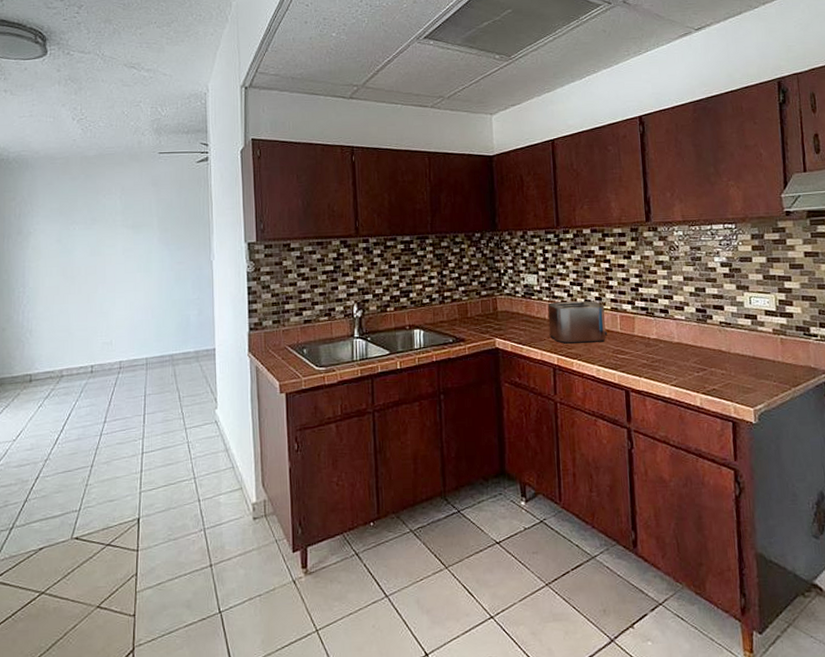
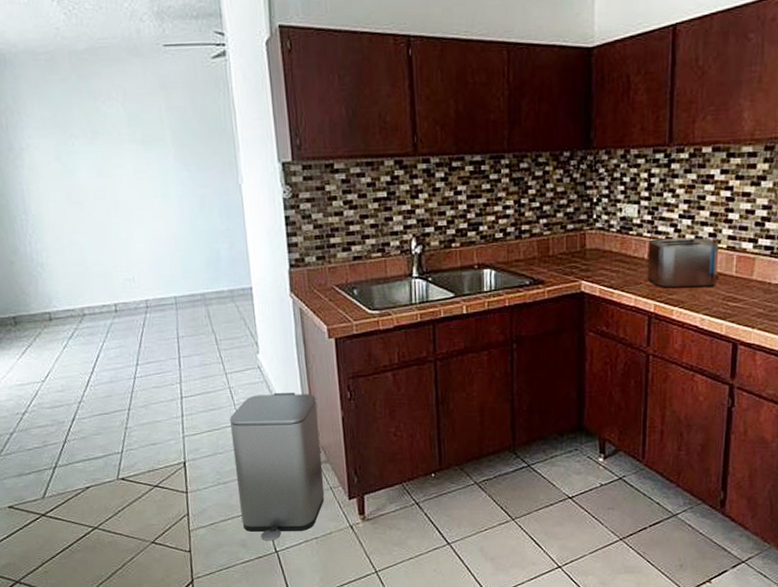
pedal bin: none [185,446,270,600] -> present [229,393,325,541]

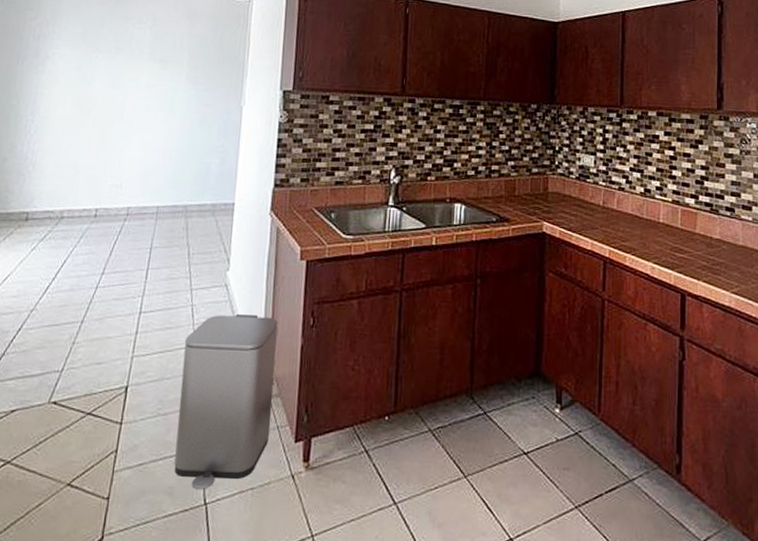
toaster: present [647,237,719,288] -> none [603,188,667,237]

